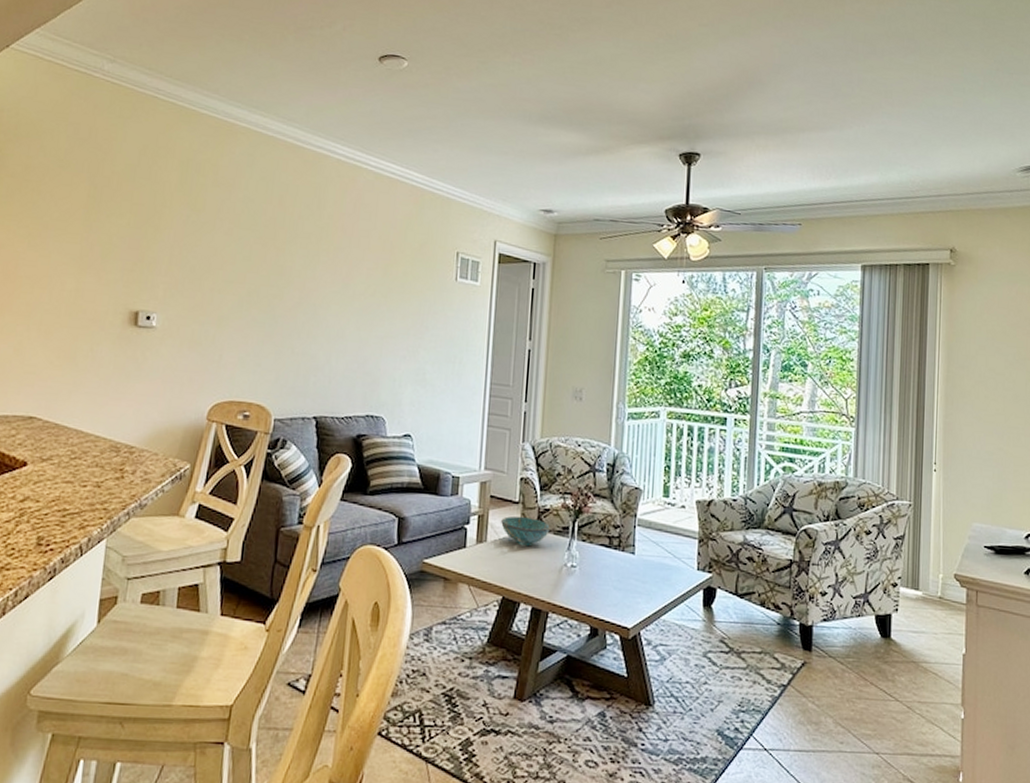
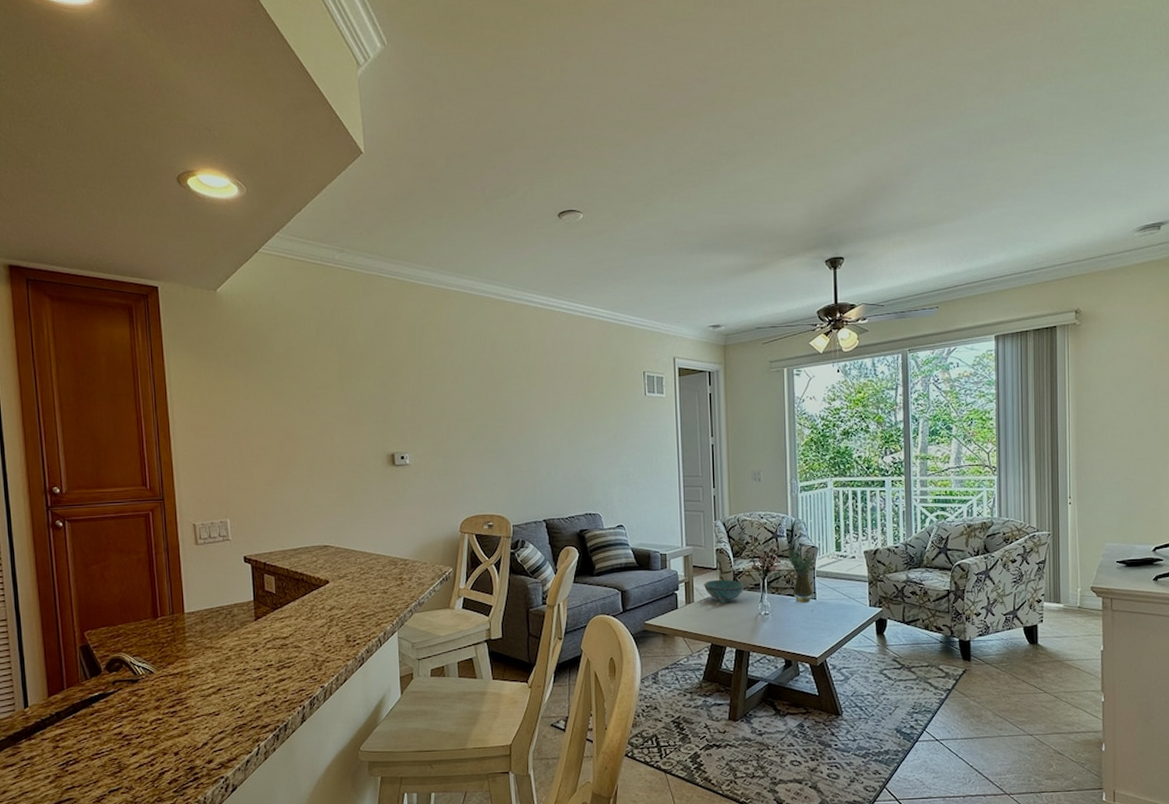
vase: none [605,487,635,558] -> present [787,548,813,603]

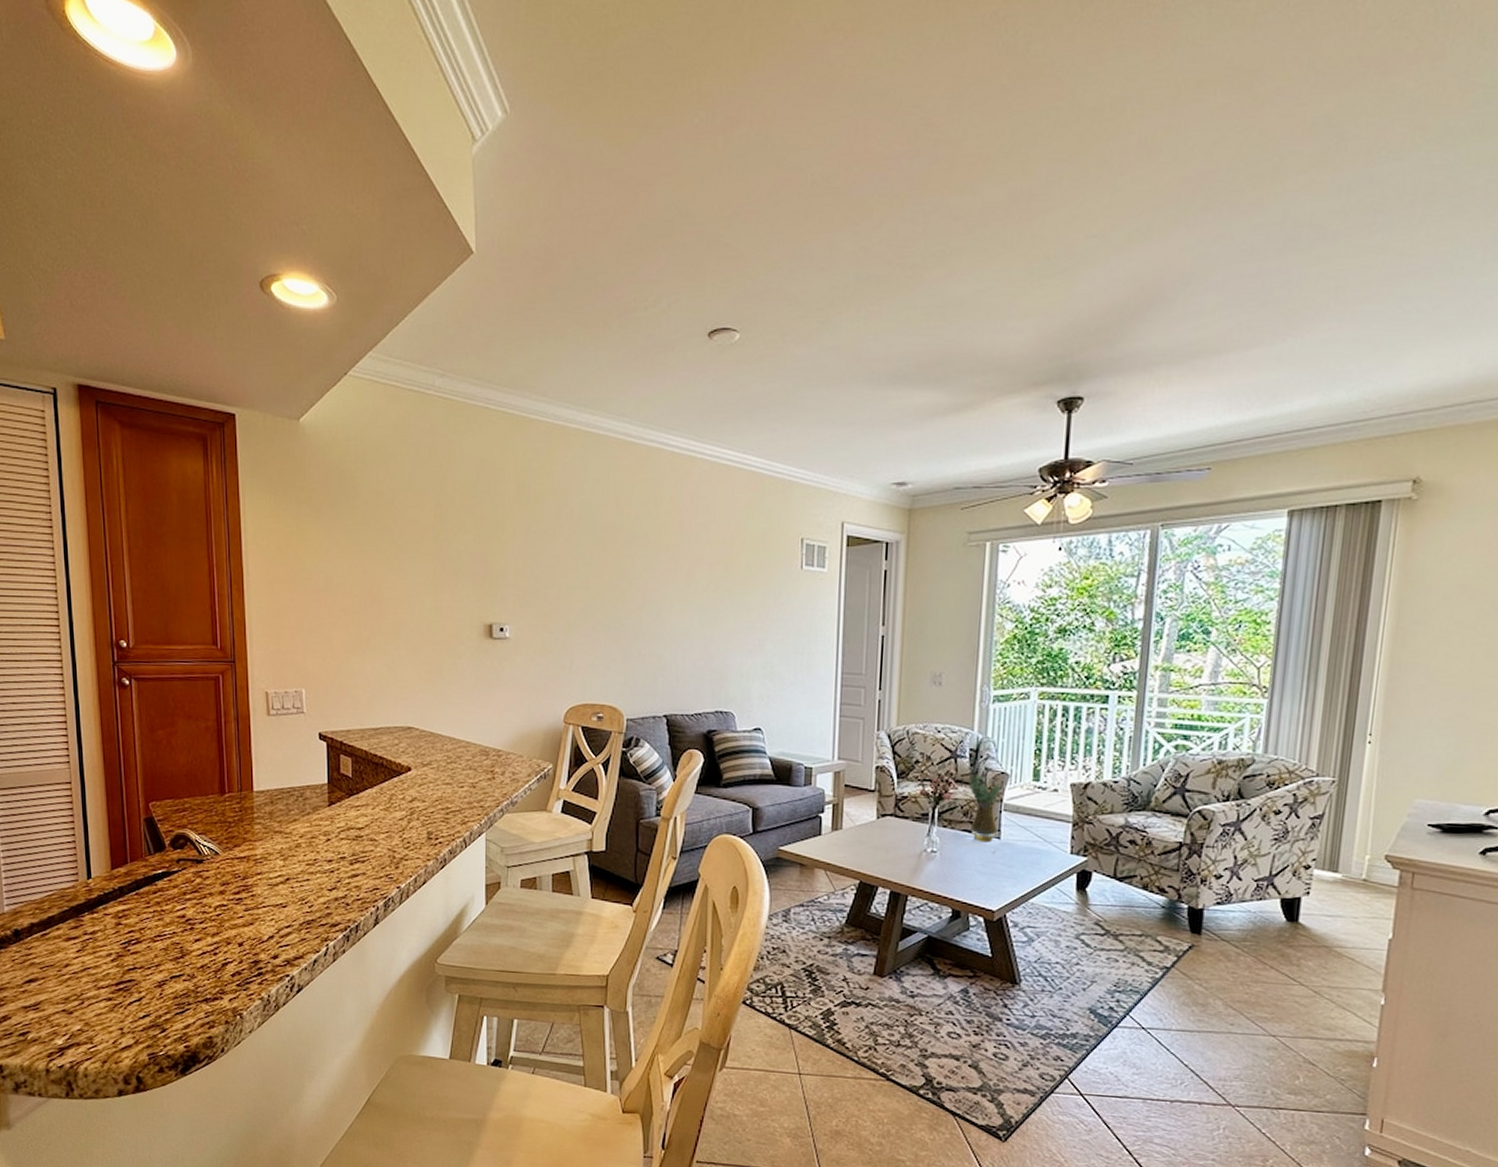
decorative bowl: present [704,579,745,603] -> none [857,804,910,833]

